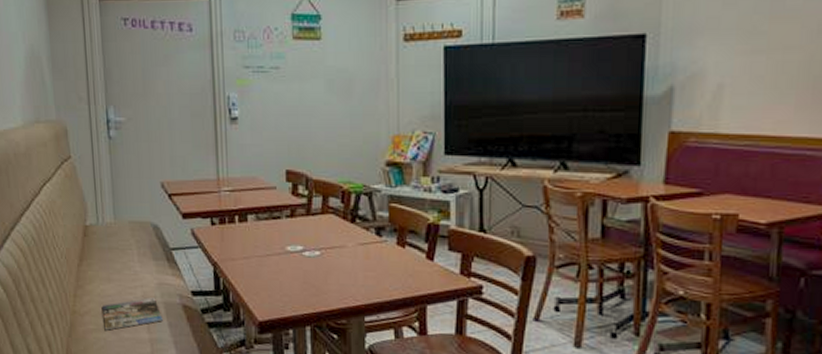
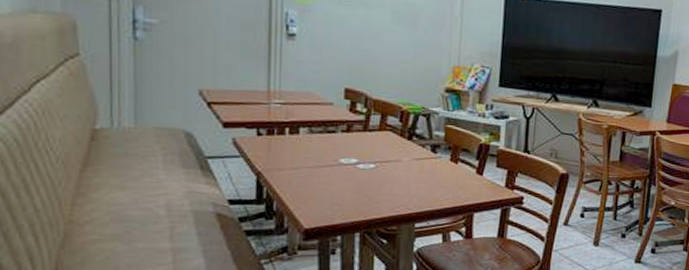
magazine: present [103,297,163,331] -> none [111,206,190,241]

